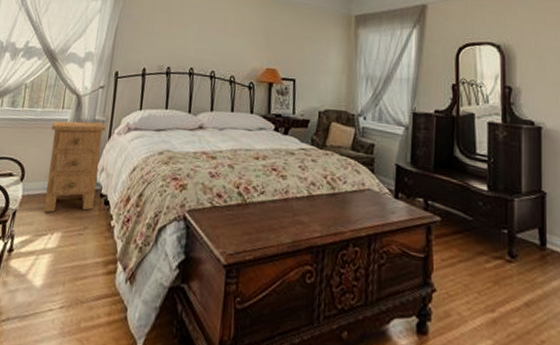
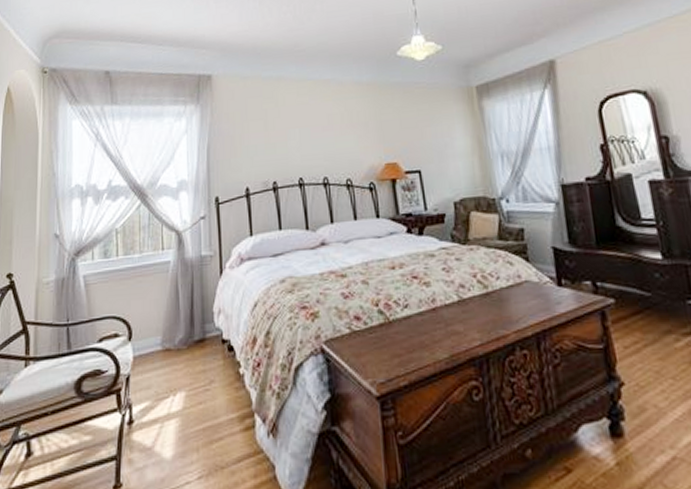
nightstand: present [43,120,106,213] -> none [153,257,216,373]

